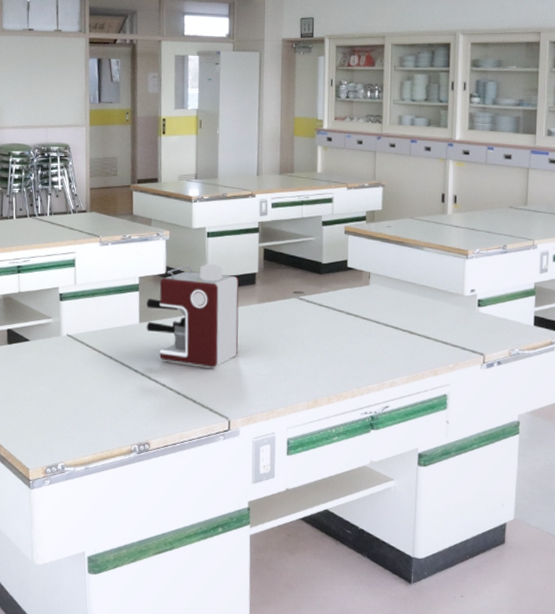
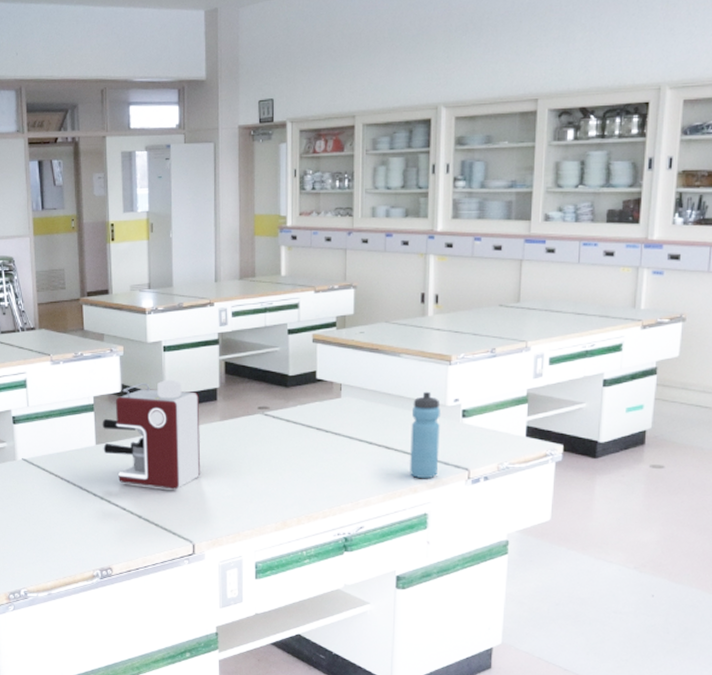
water bottle: none [431,282,458,363] -> present [410,391,440,479]

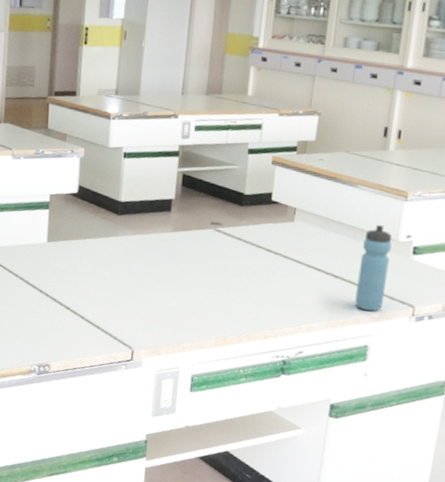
coffee maker: present [102,379,201,490] -> none [53,185,154,295]

